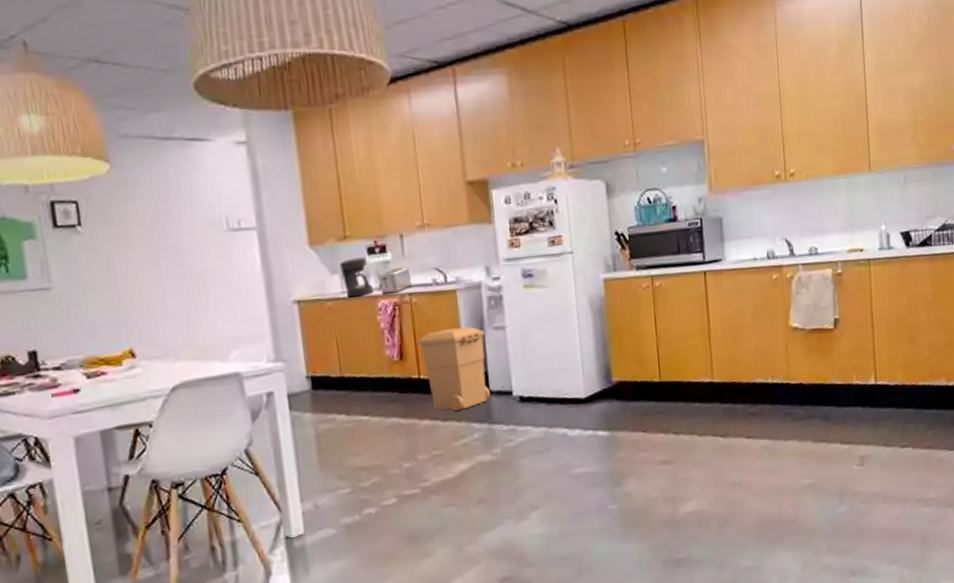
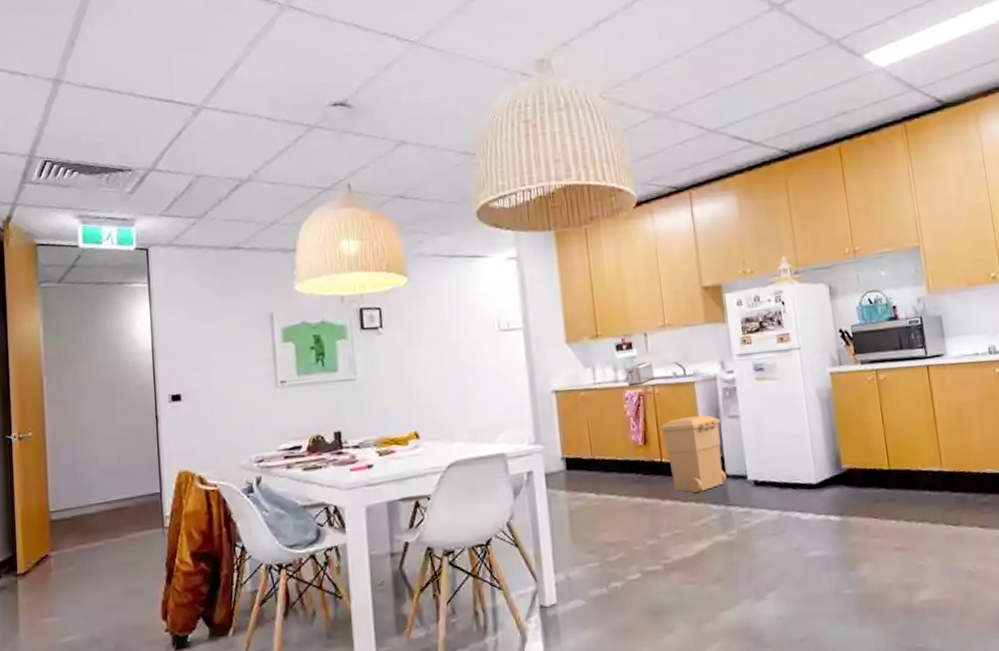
coffee maker: present [340,257,374,298] -> none [592,353,621,389]

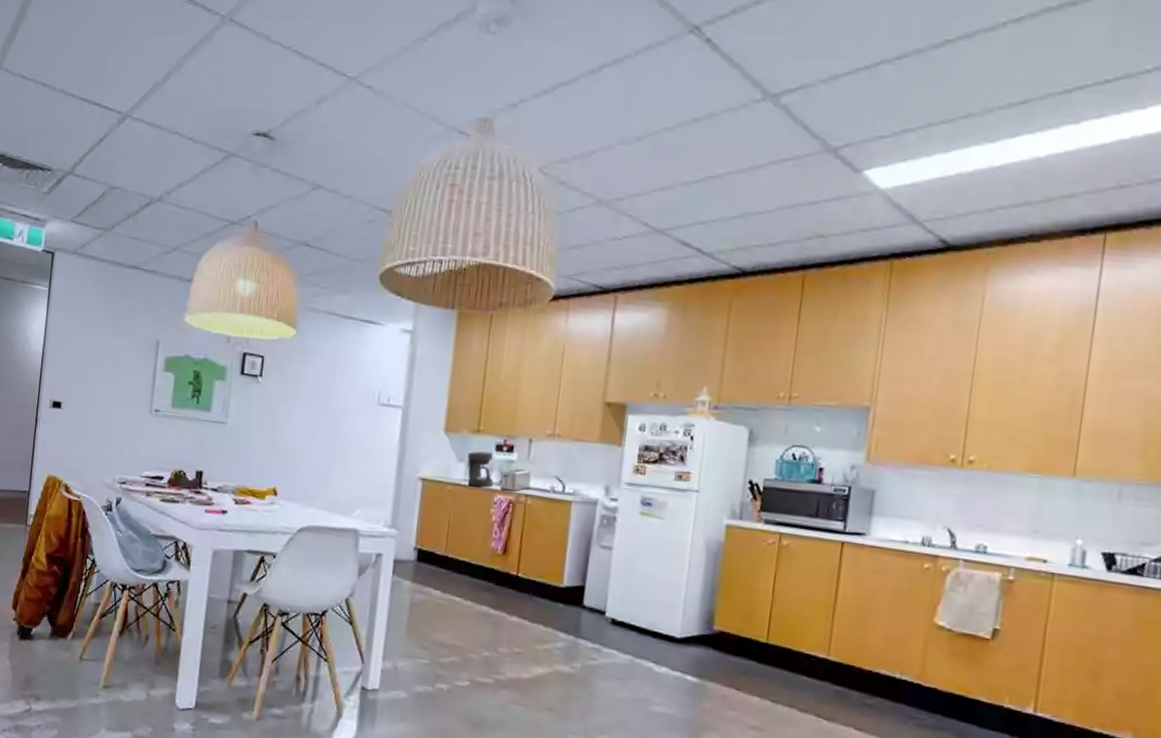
coffee maker: none [592,353,621,389] -> present [467,451,494,488]
recycling bin: present [658,415,727,494] -> none [521,535,591,617]

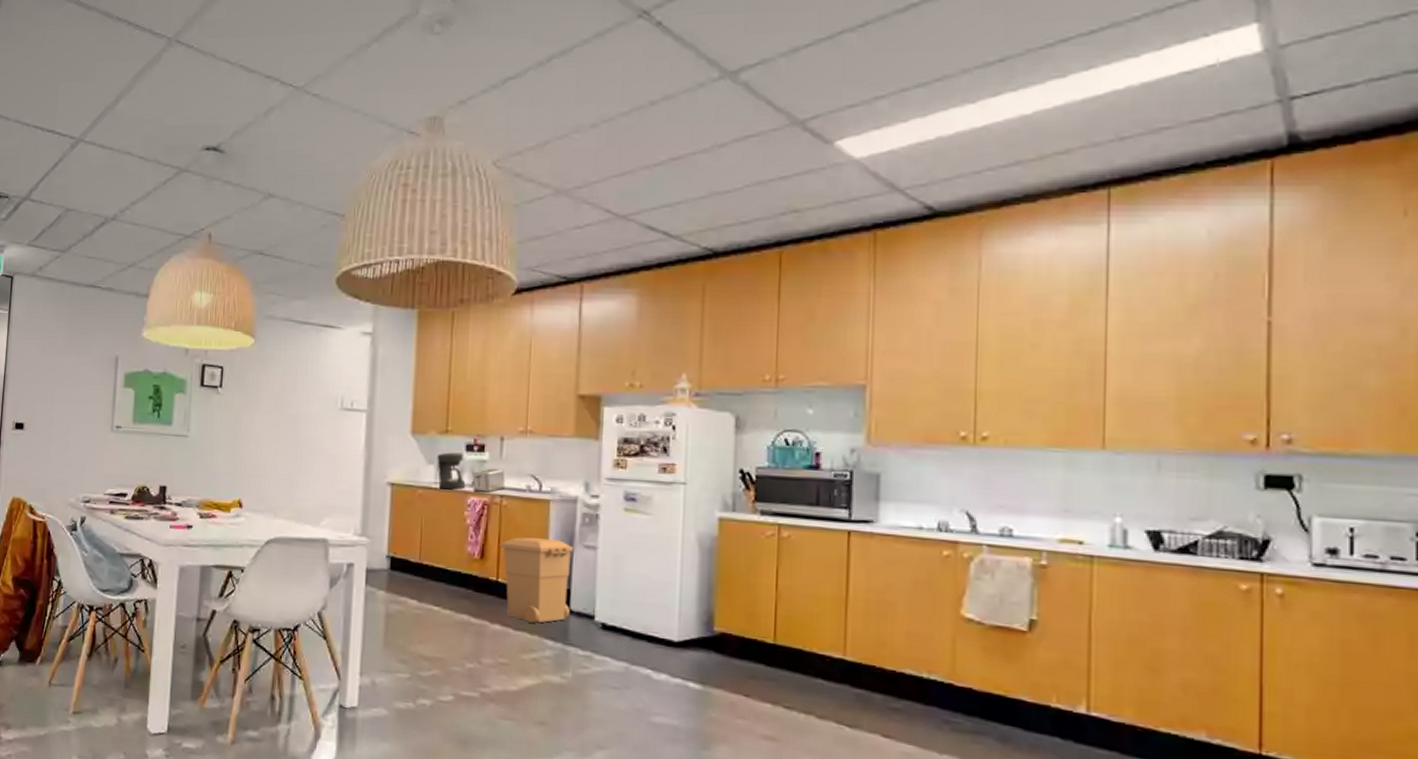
recycling bin: none [521,535,591,617] -> present [499,537,574,624]

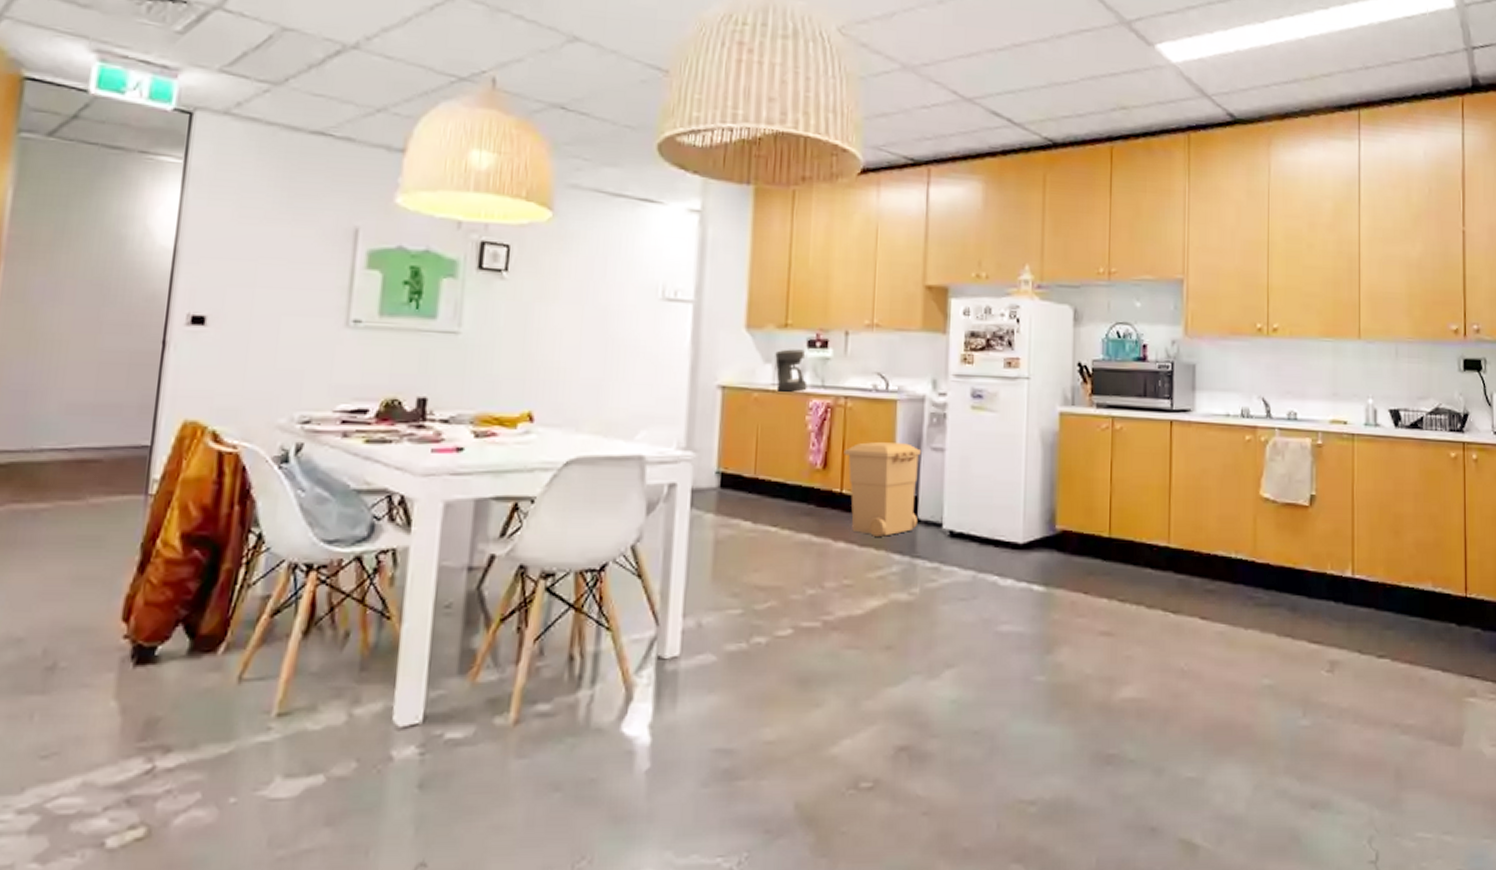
toaster: present [471,468,505,494] -> none [813,366,850,395]

